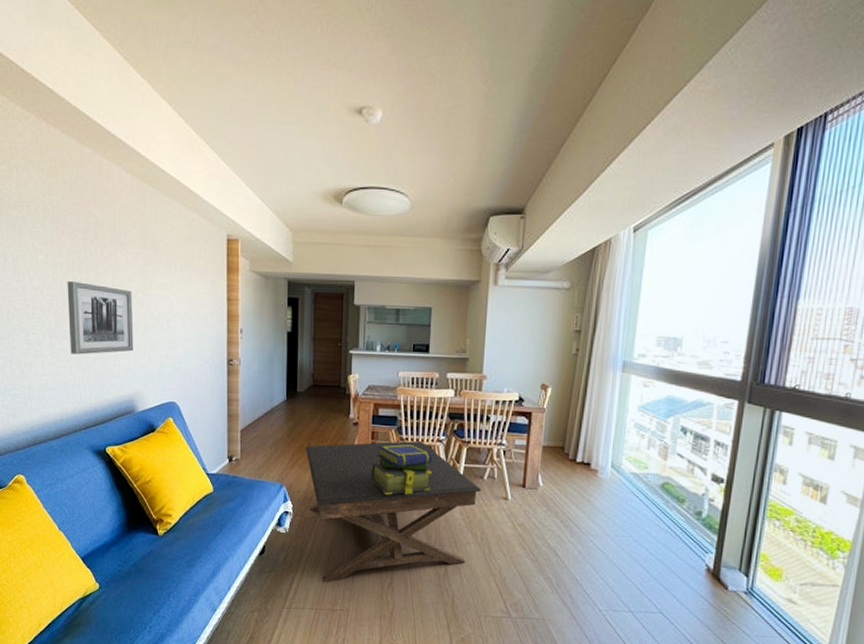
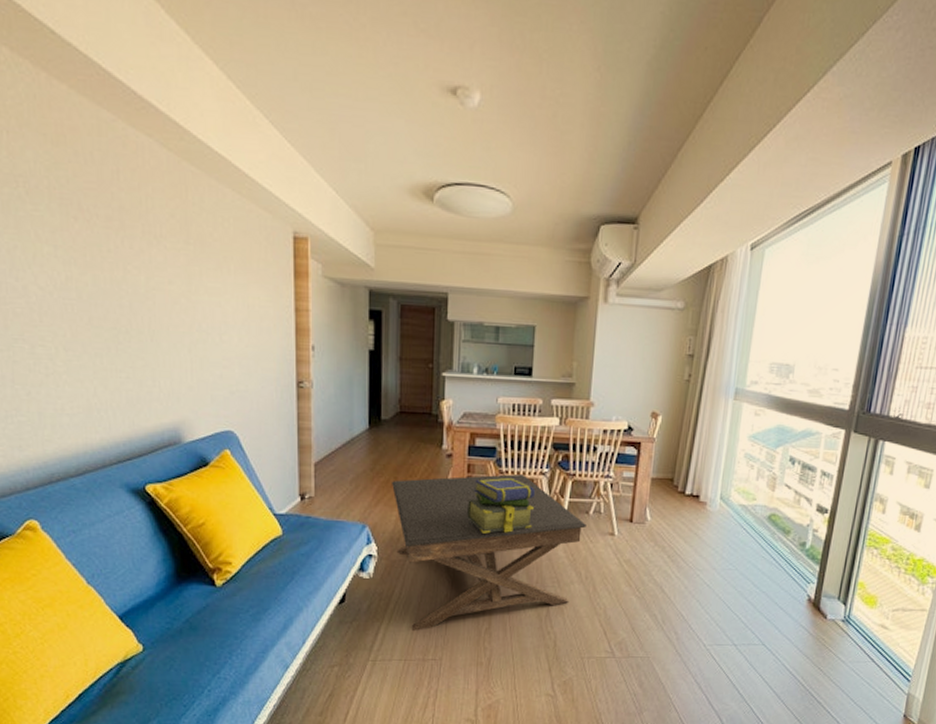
wall art: present [67,280,134,355] -> none [85,280,177,373]

